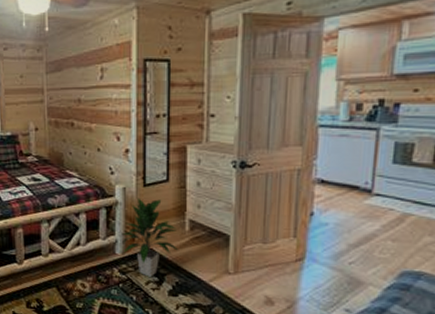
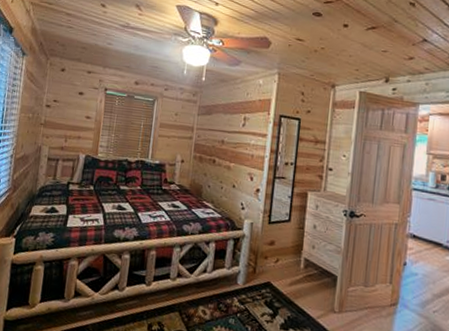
indoor plant: present [121,197,179,277] -> none [244,233,294,310]

